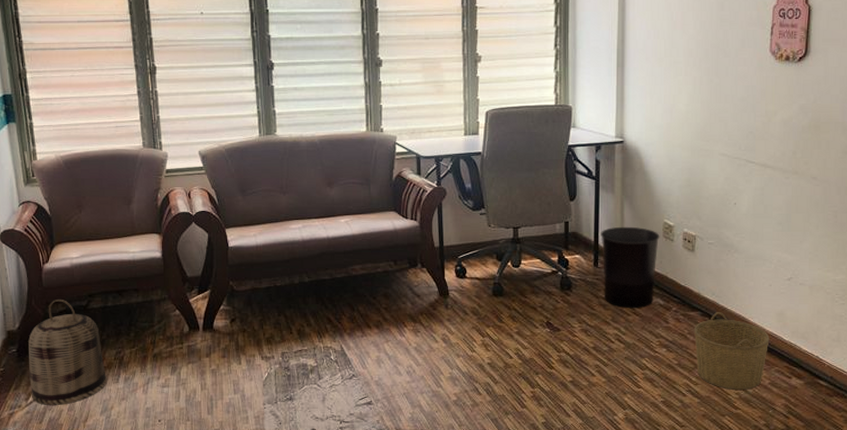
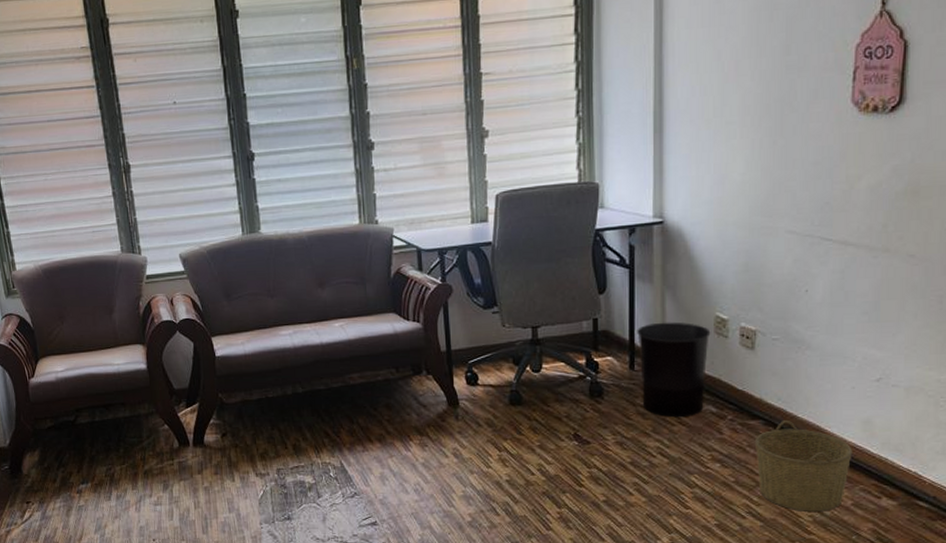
basket: present [28,300,107,405] -> none [20,415,100,523]

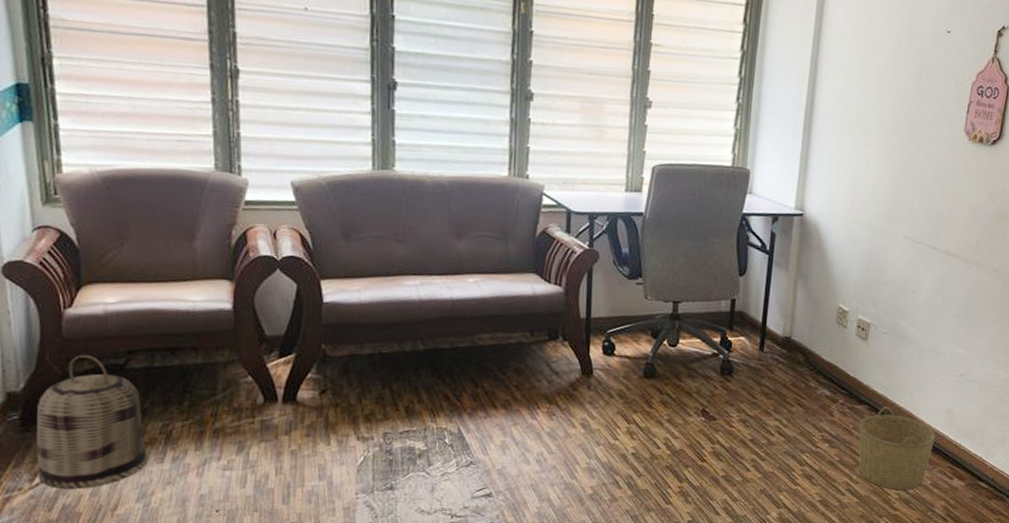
basket: none [20,415,100,523] -> present [36,355,148,489]
waste bin: present [637,322,711,418] -> none [767,308,833,399]

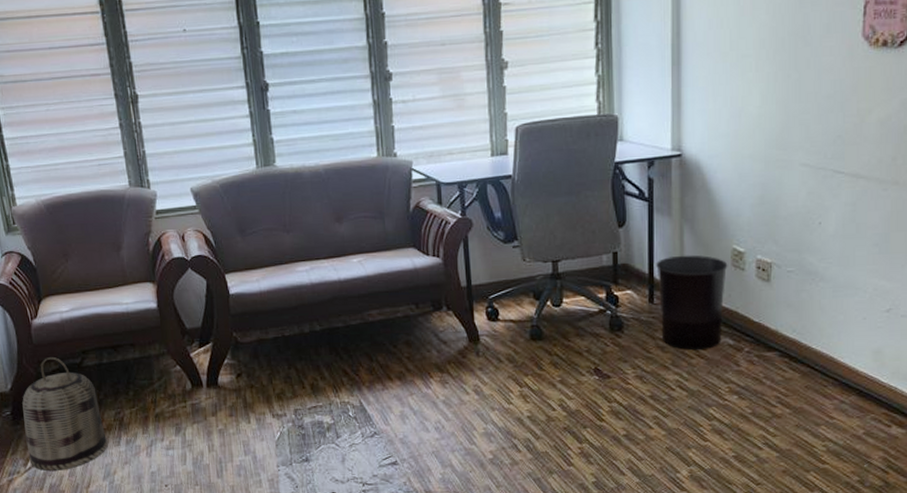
waste bin: none [767,308,833,399] -> present [656,255,728,351]
basket: present [858,407,936,490] -> none [770,352,864,441]

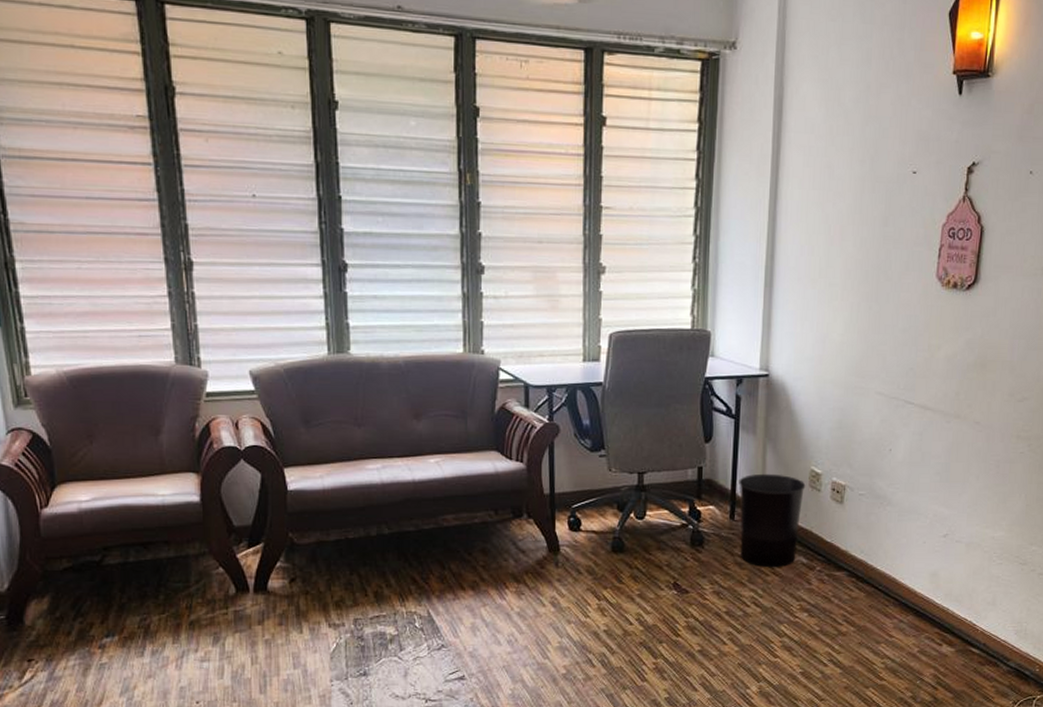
basket: present [22,357,108,471] -> none [22,554,129,685]

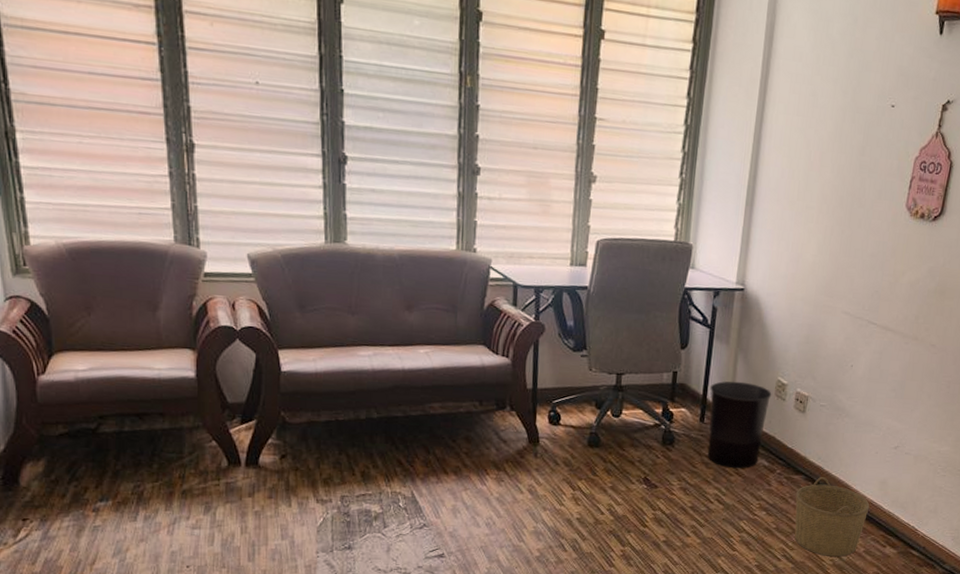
basket: none [838,572,921,659] -> present [794,477,870,557]

